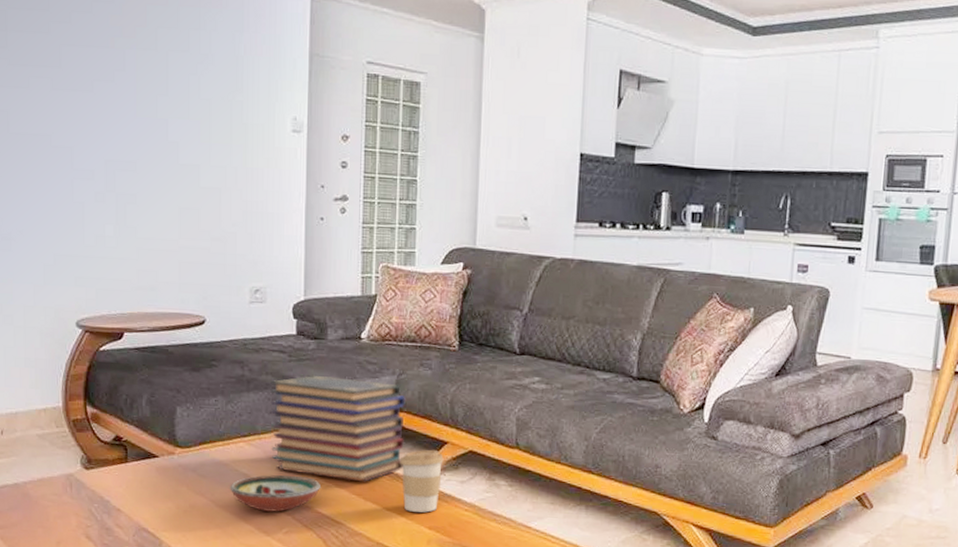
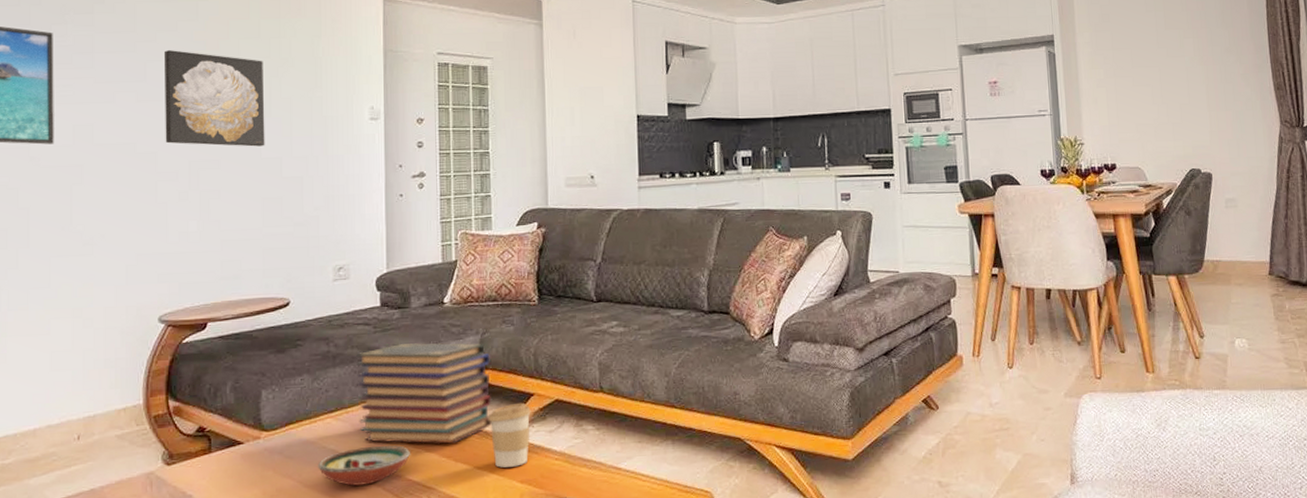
wall art: none [78,34,183,151] -> present [163,50,265,147]

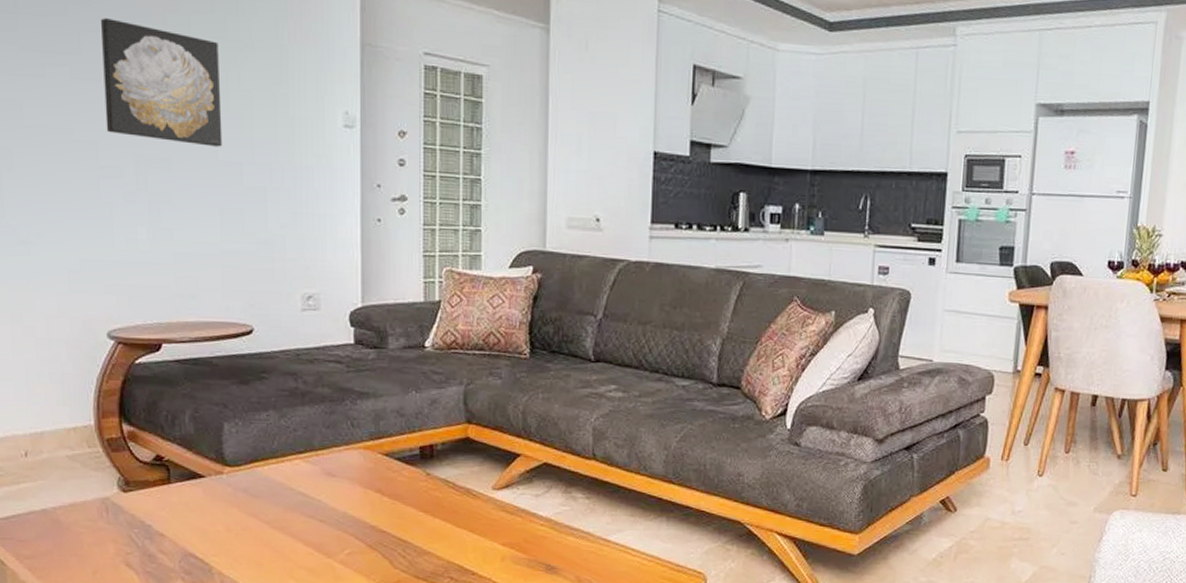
decorative bowl: present [317,445,410,486] -> none [285,492,385,532]
book stack: present [356,342,492,444] -> none [327,386,474,498]
coffee cup: present [488,402,531,468] -> none [470,462,517,528]

